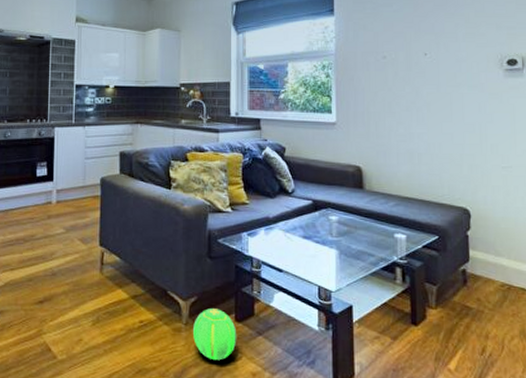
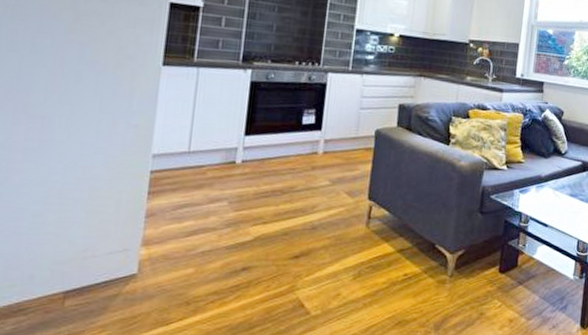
ball: present [193,308,237,361] -> none [457,261,500,310]

